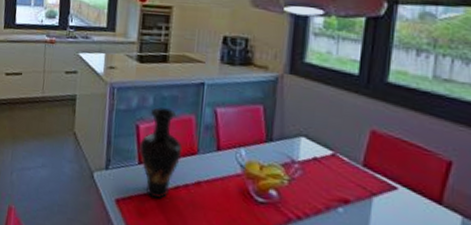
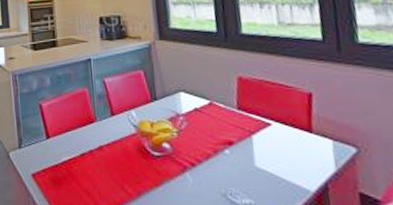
vase: present [138,106,183,198] -> none [44,85,82,167]

